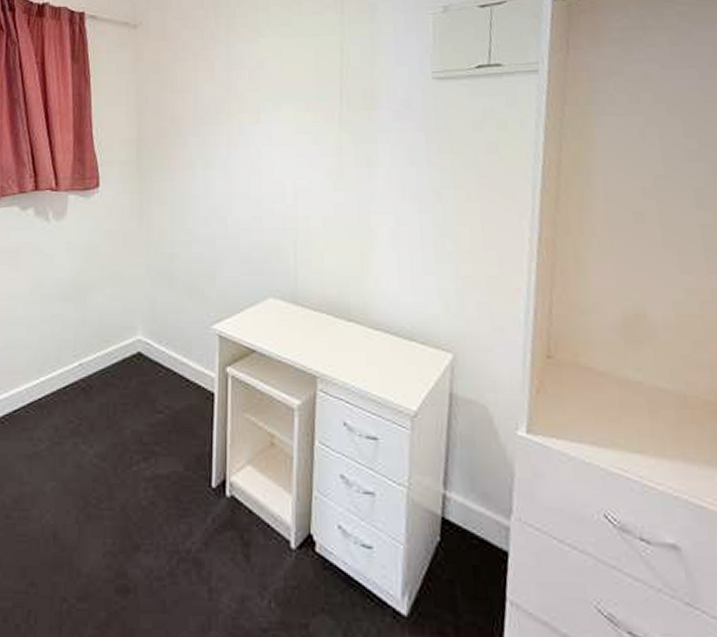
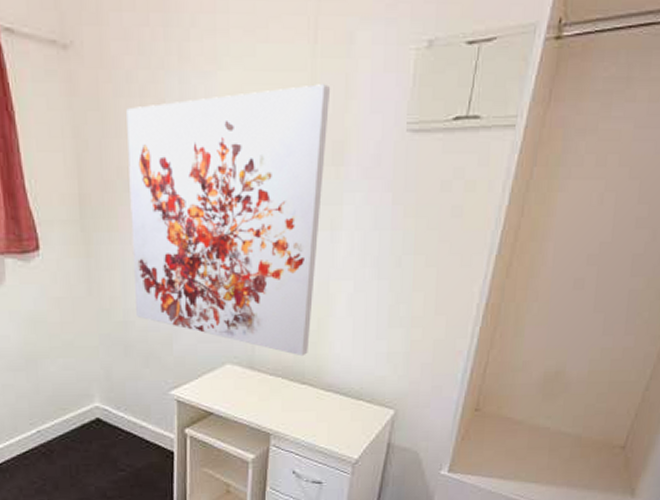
wall art: none [181,44,359,292] -> present [126,84,331,357]

